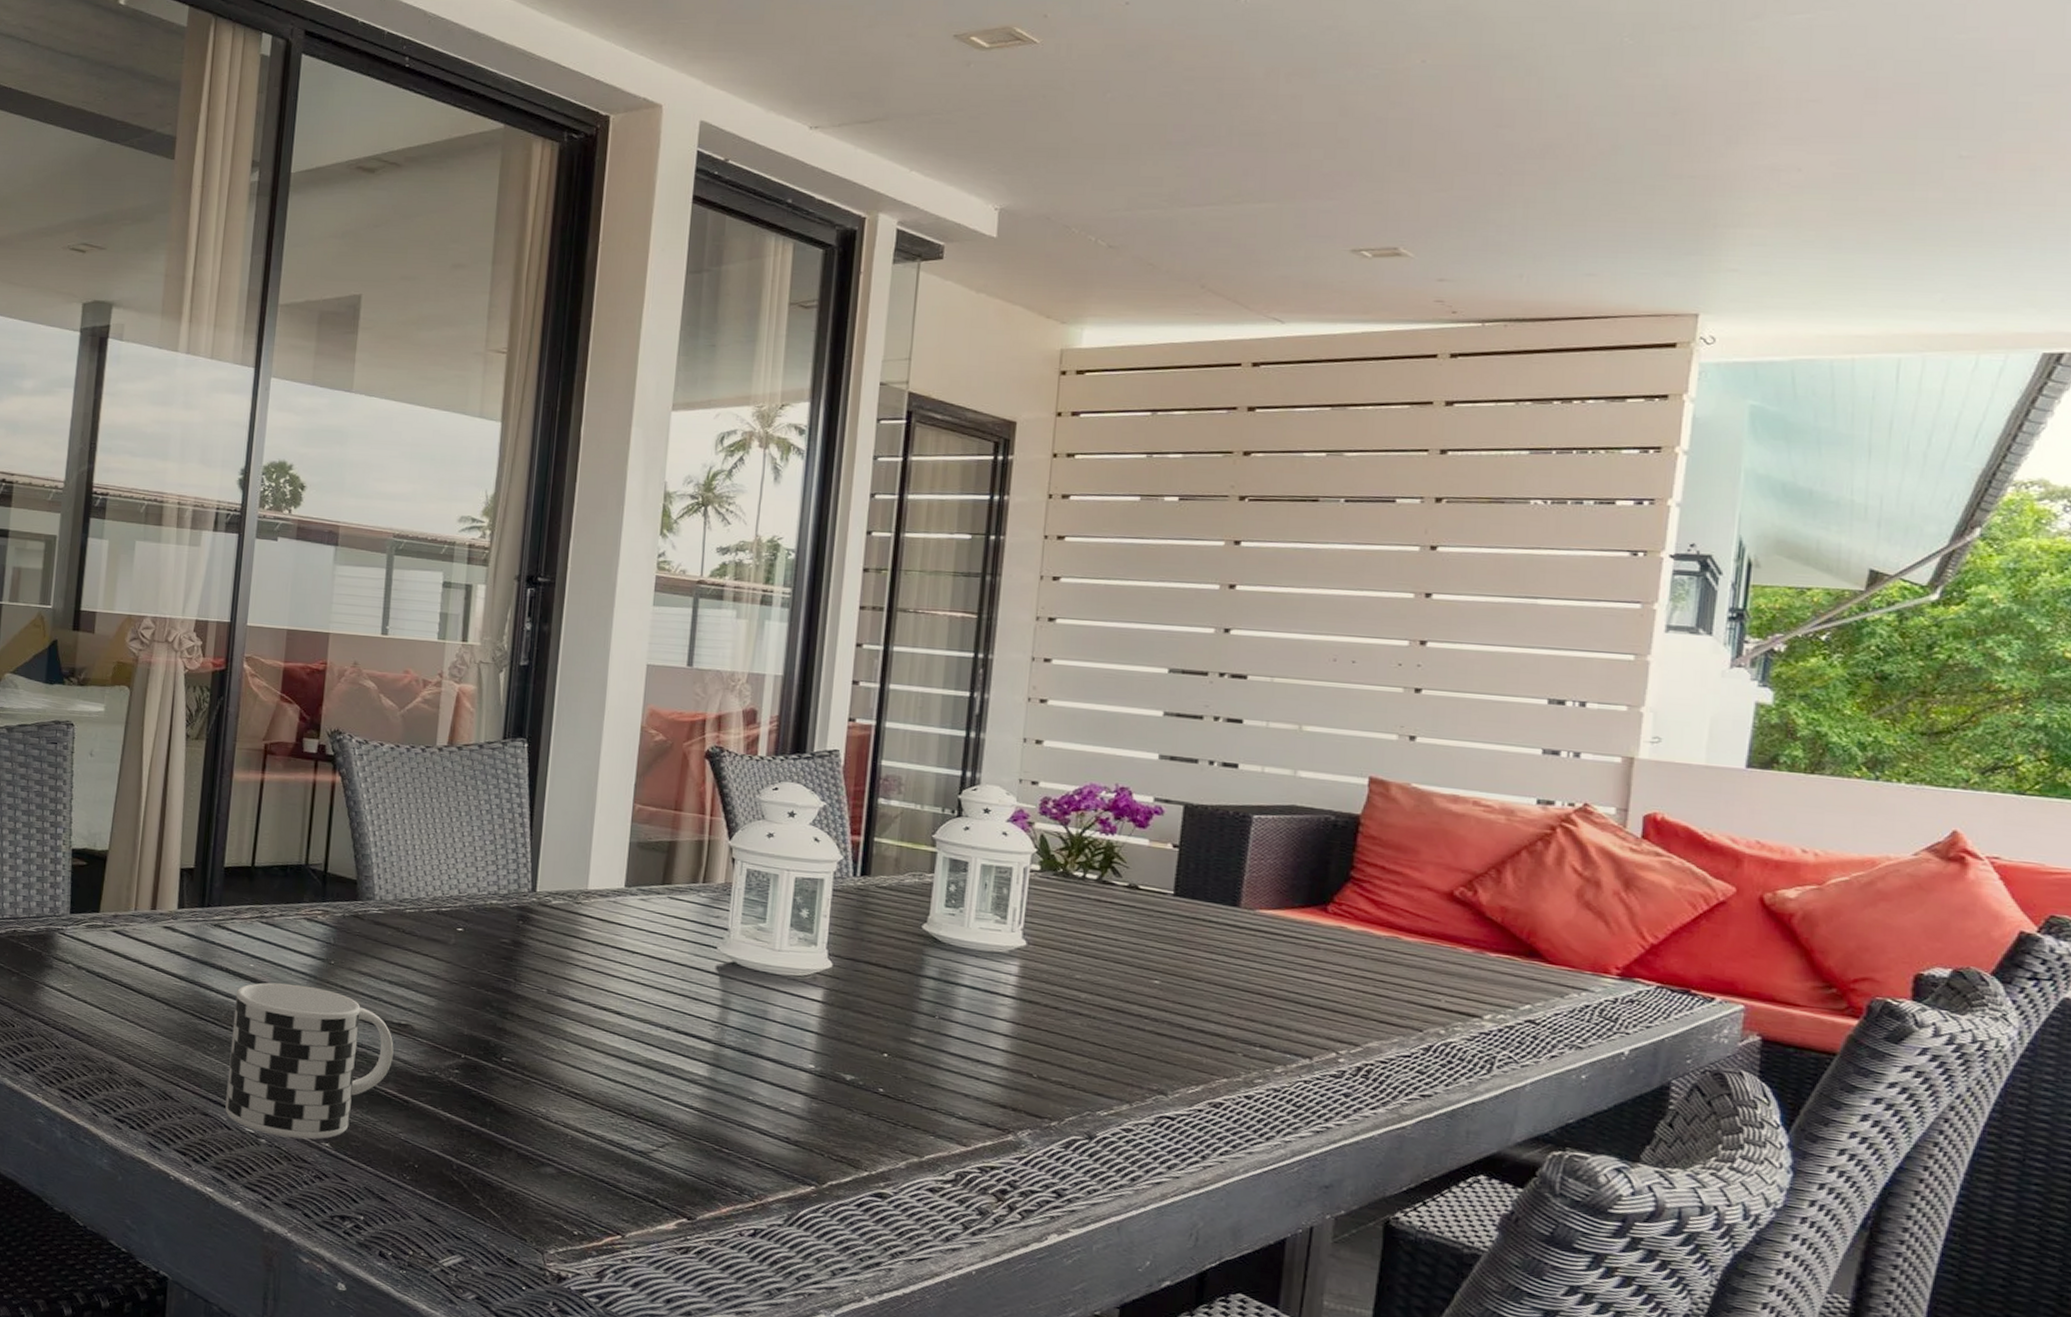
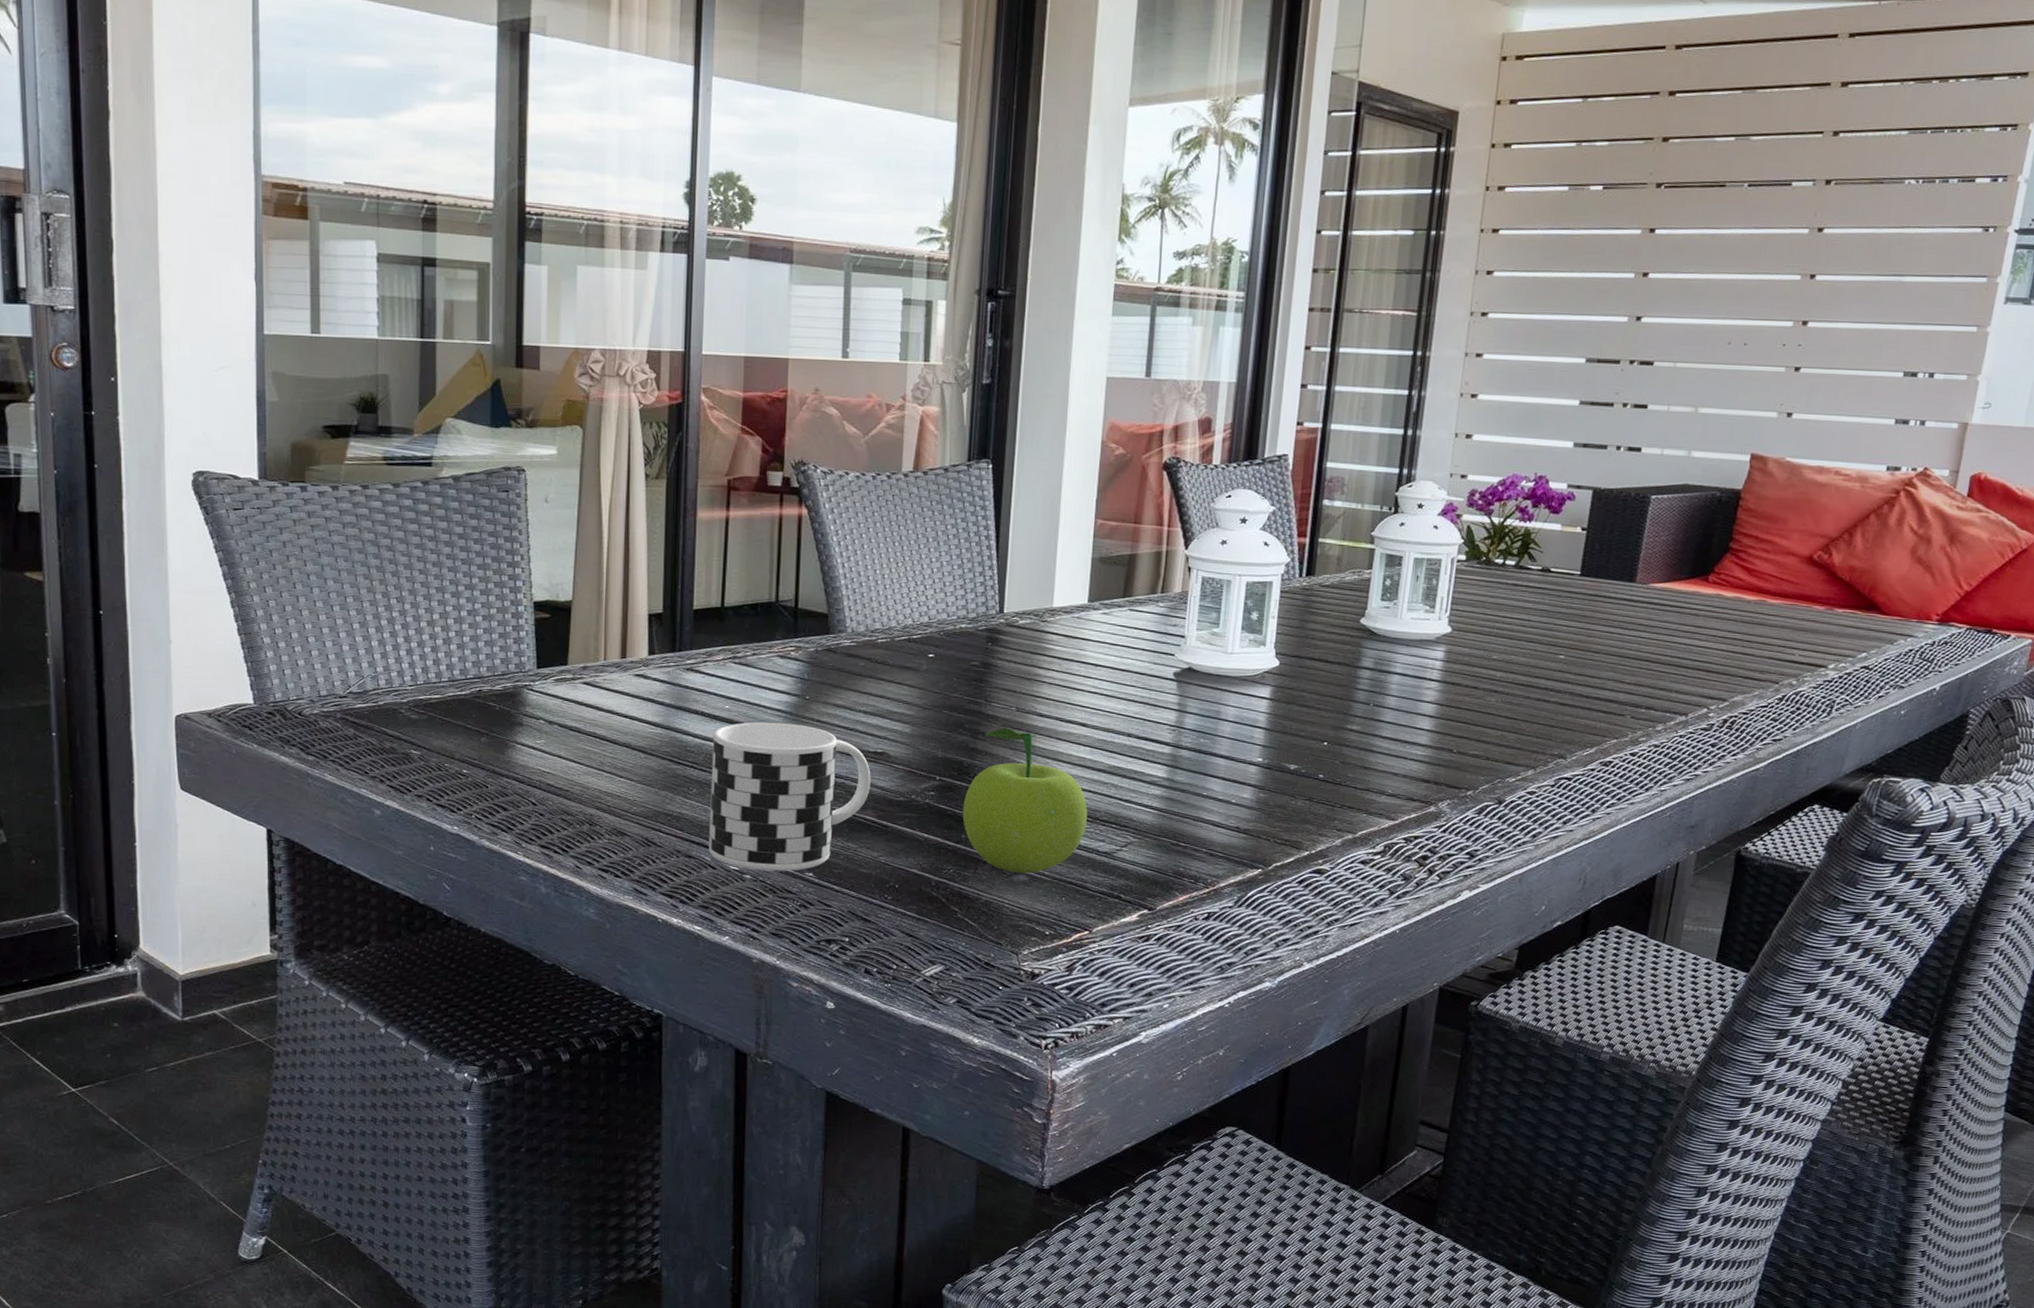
fruit: none [487,1009,622,1167] -> present [962,728,1088,874]

